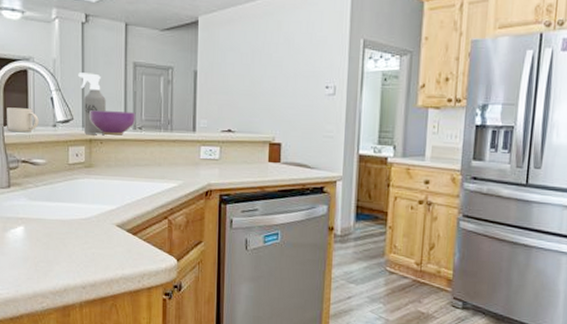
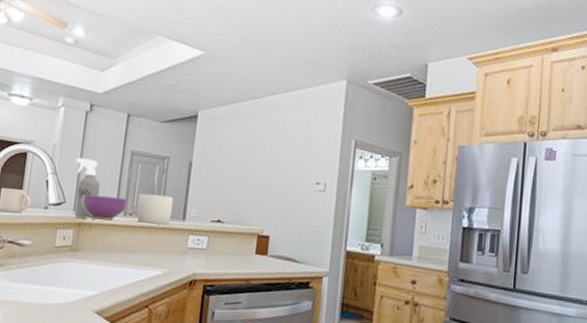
planter: none [146,106,181,137] -> present [136,193,173,225]

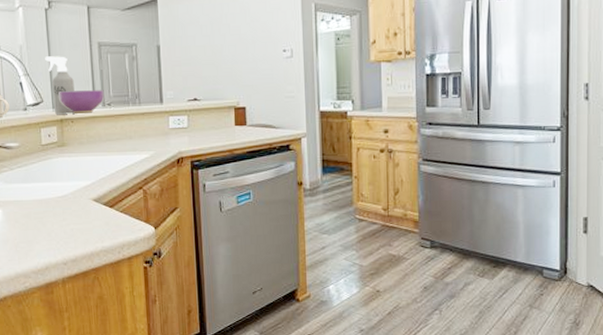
planter: present [136,193,173,225] -> none [114,82,149,111]

